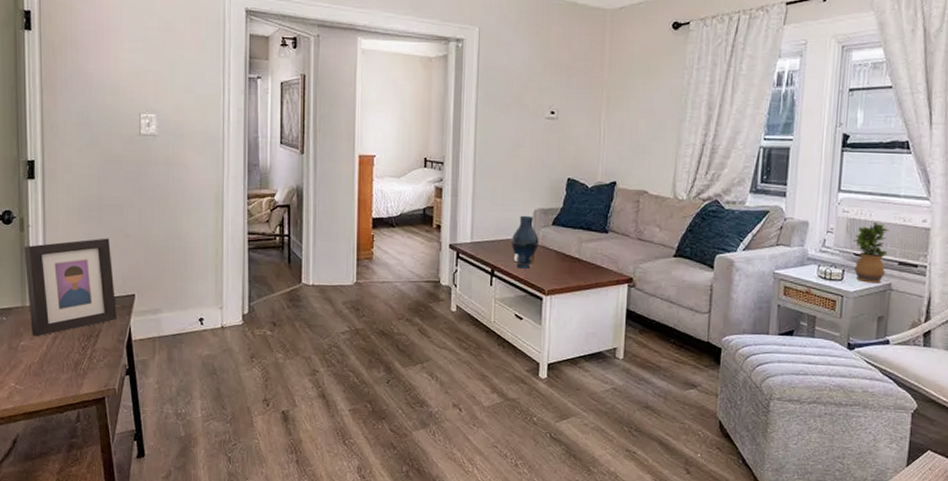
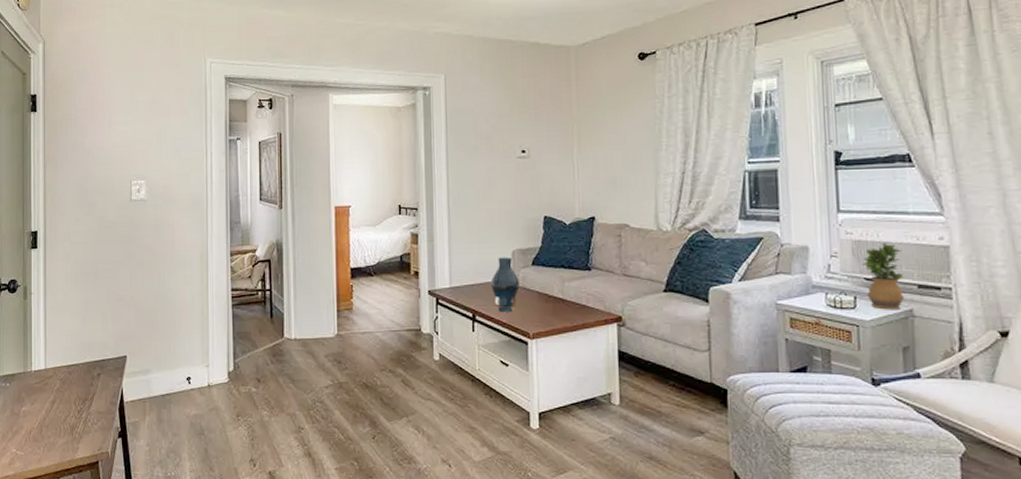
picture frame: present [24,238,117,337] -> none [27,301,110,402]

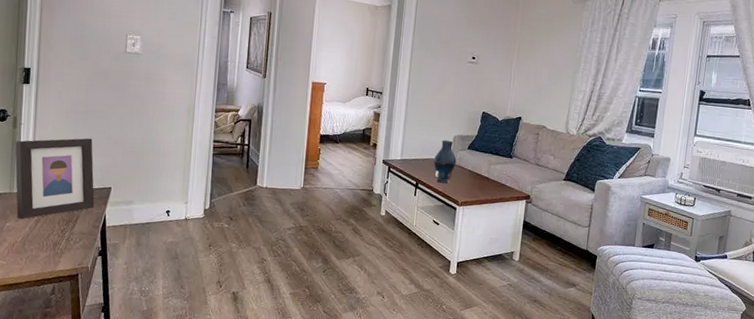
picture frame: none [27,301,110,402] -> present [15,138,95,220]
potted plant: present [862,241,904,310] -> none [703,160,732,210]

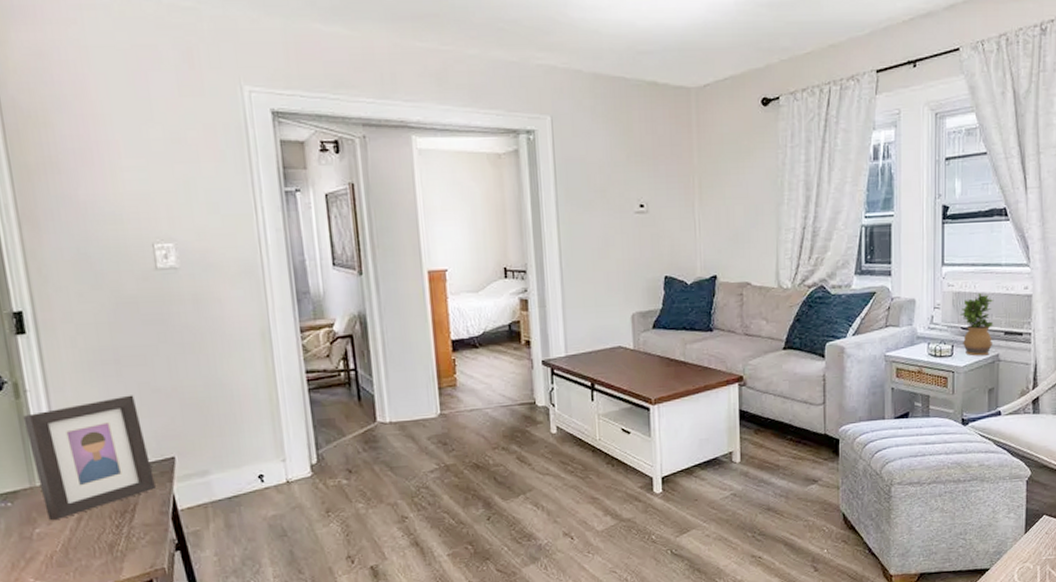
vase: present [433,139,457,184] -> none [609,320,640,379]
potted plant: none [703,160,732,210] -> present [960,292,994,356]

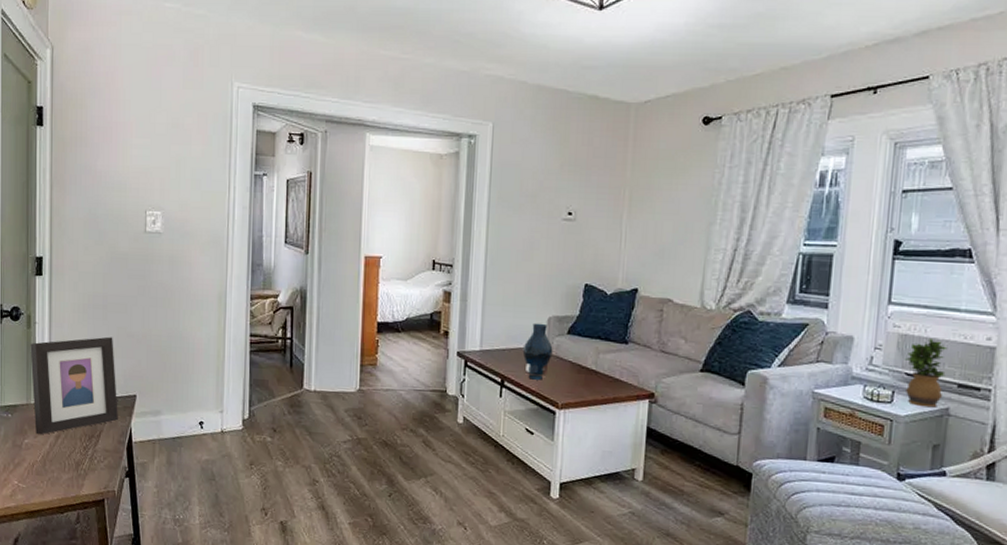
vase: none [609,320,640,379] -> present [522,323,553,380]

